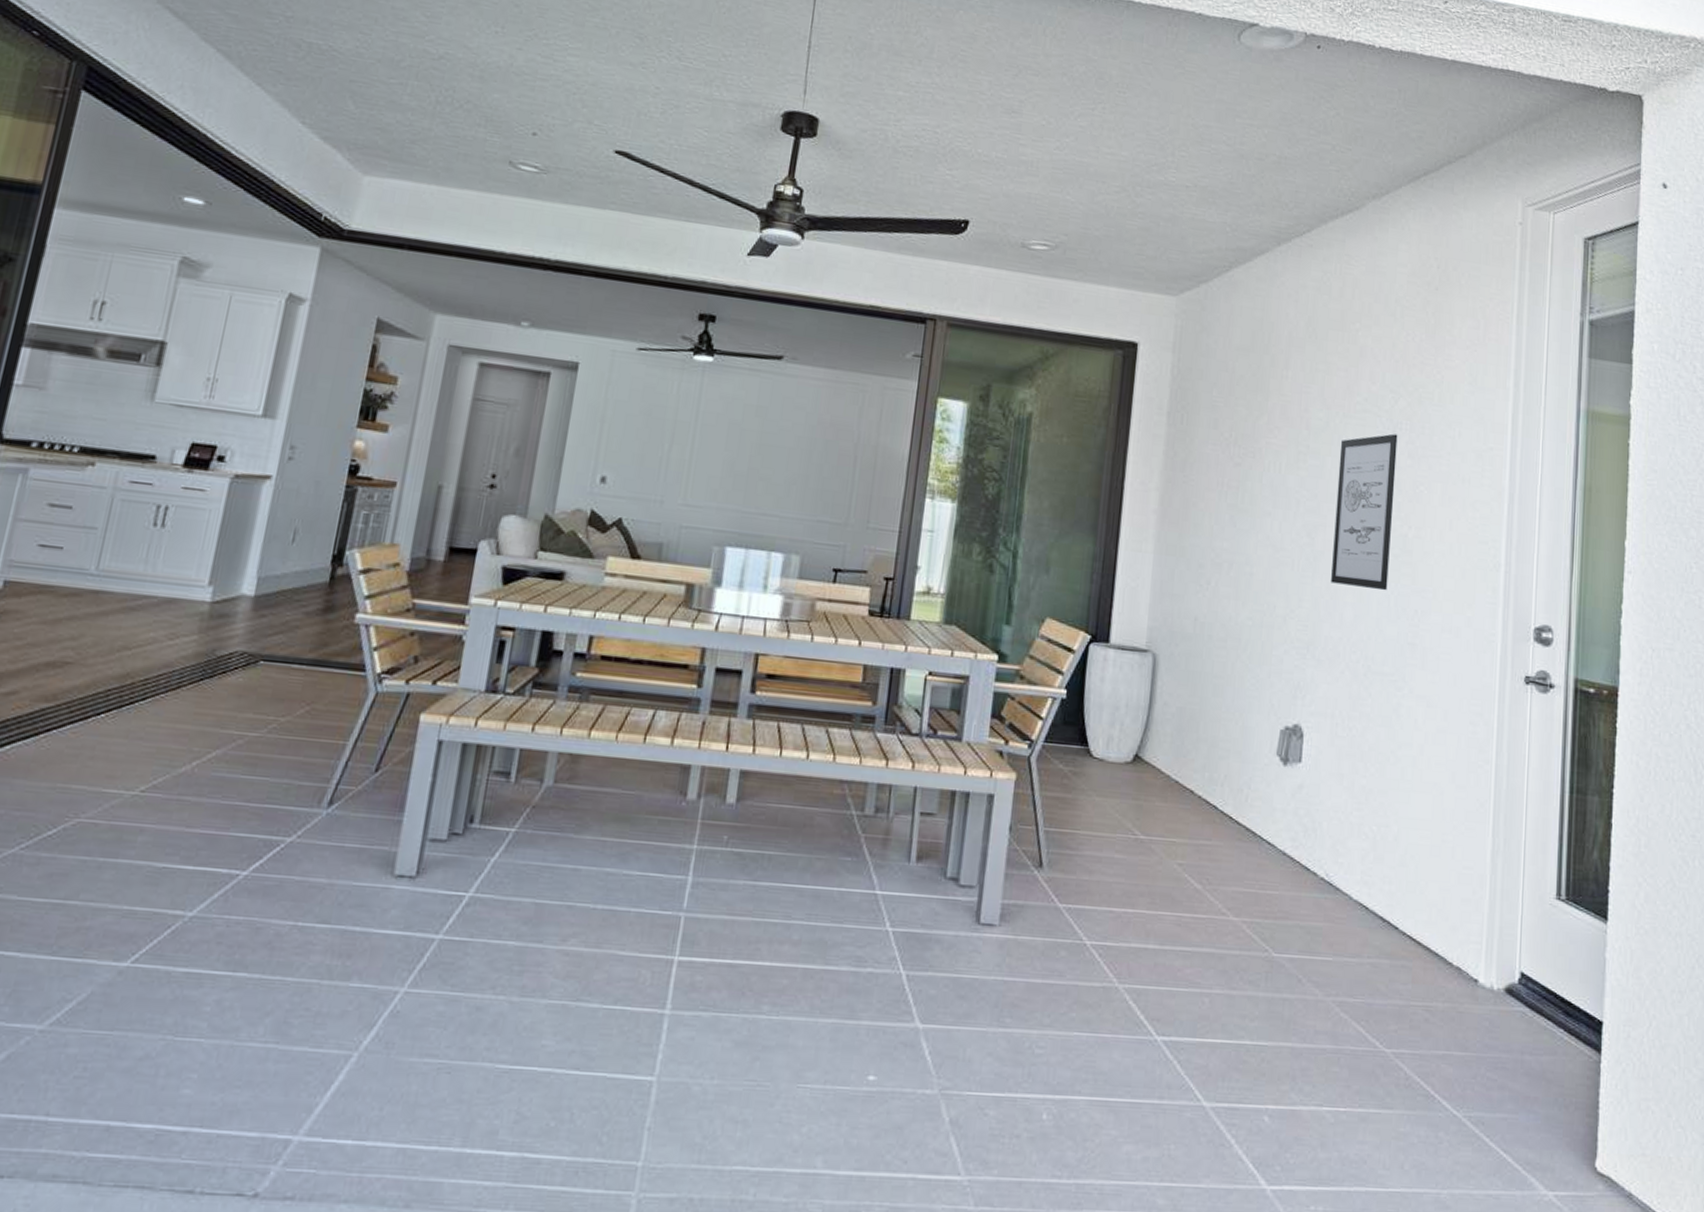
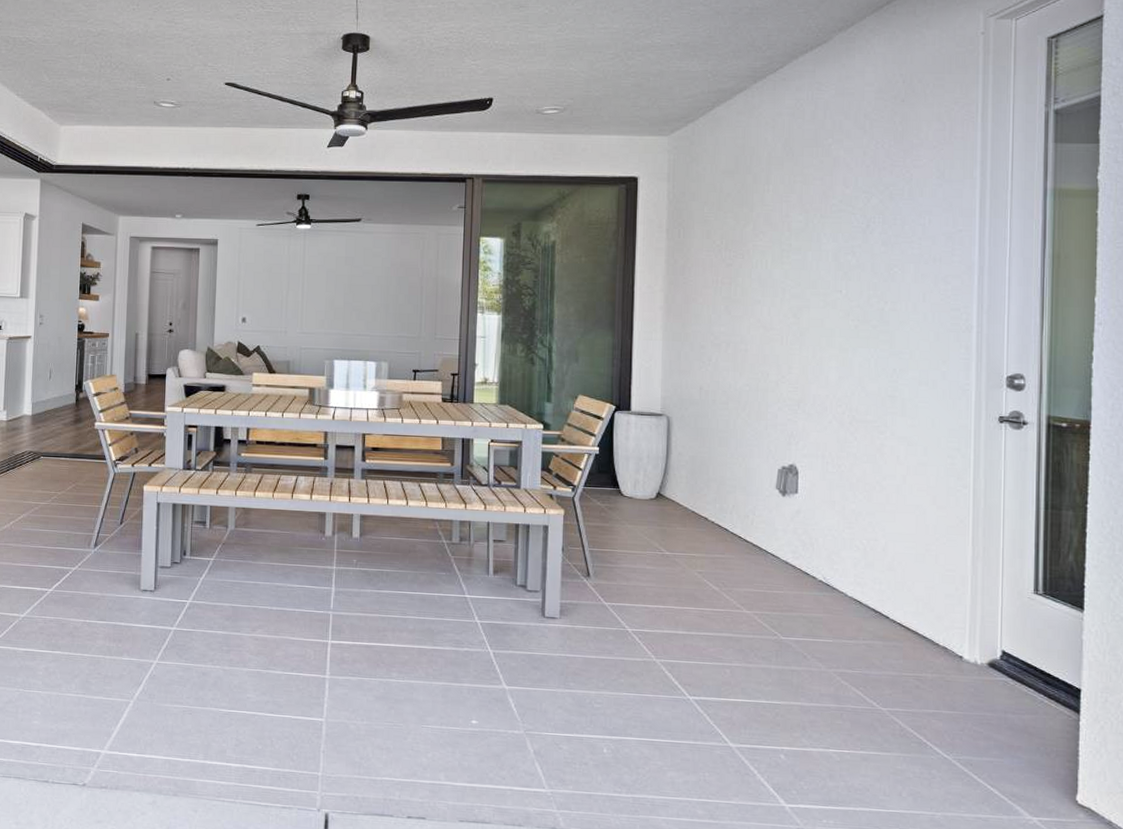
wall art: present [1331,433,1398,591] -> none [816,227,872,356]

